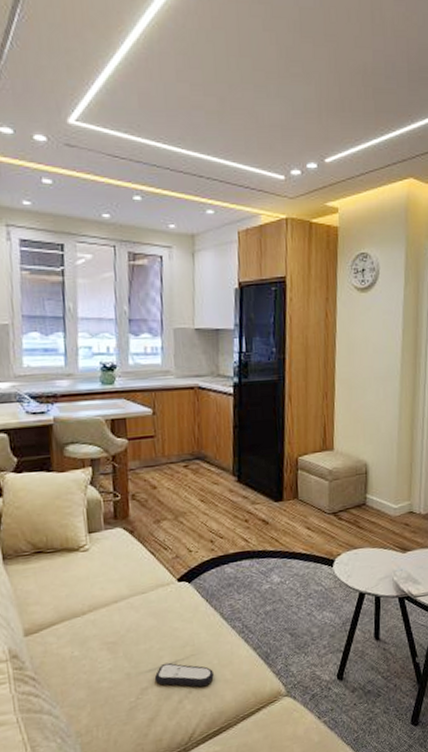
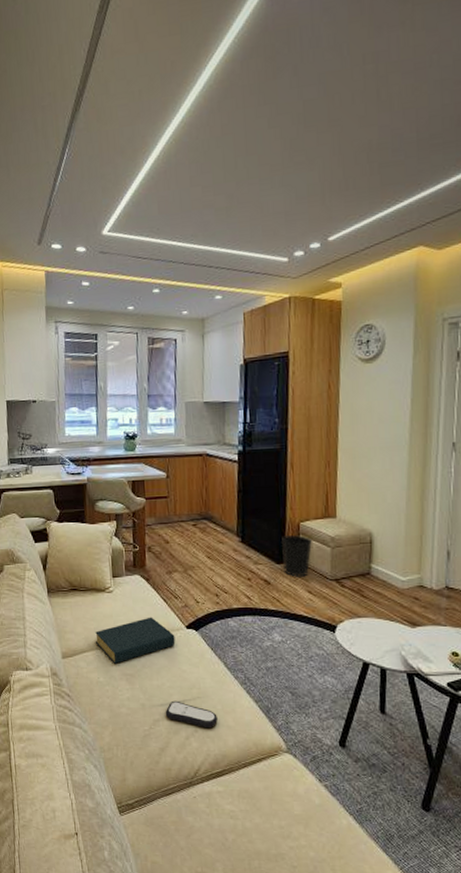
hardback book: none [67,573,166,633] -> present [95,617,176,664]
wastebasket: none [279,470,311,514] -> present [280,535,313,577]

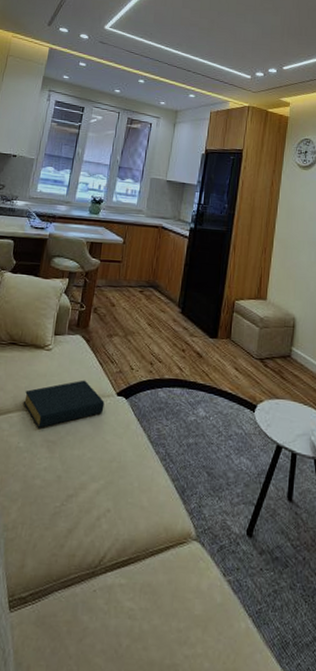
remote control: present [165,700,218,729] -> none [80,474,133,509]
wastebasket: present [280,535,313,577] -> none [215,311,245,354]

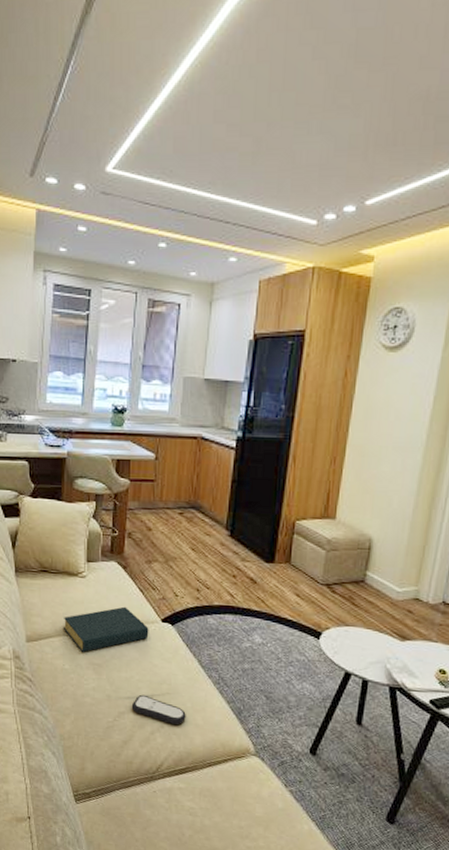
remote control: none [80,474,133,509] -> present [131,694,186,725]

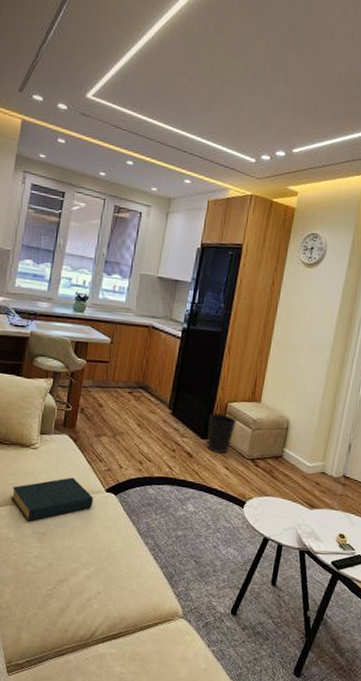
remote control: present [131,694,186,725] -> none [71,562,122,591]
wastebasket: none [272,533,308,579] -> present [206,413,237,454]

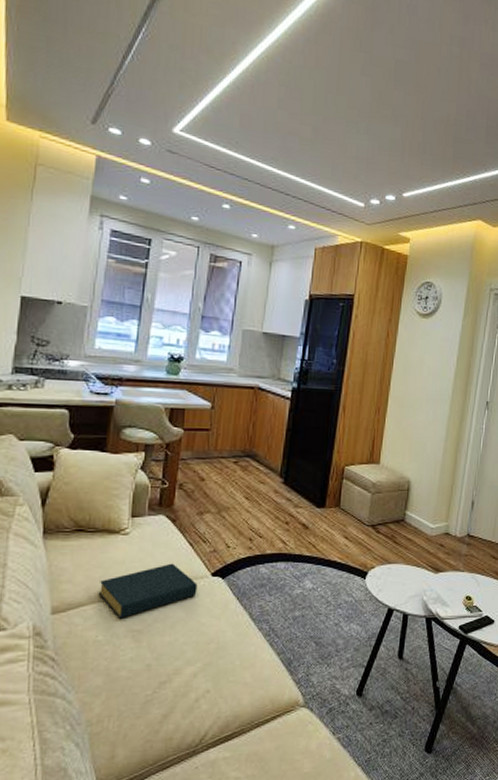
wastebasket: present [206,413,237,454] -> none [323,479,355,522]

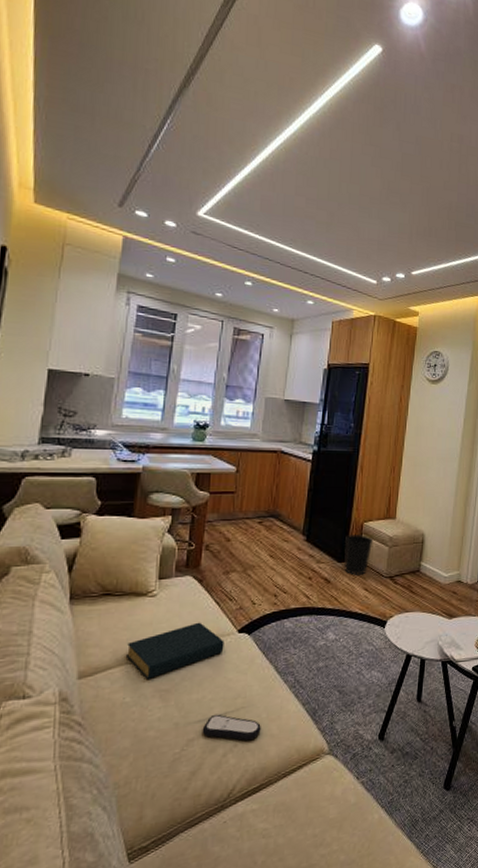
remote control: none [174,658,234,688] -> present [202,714,261,741]
wastebasket: none [323,479,355,522] -> present [344,535,374,575]

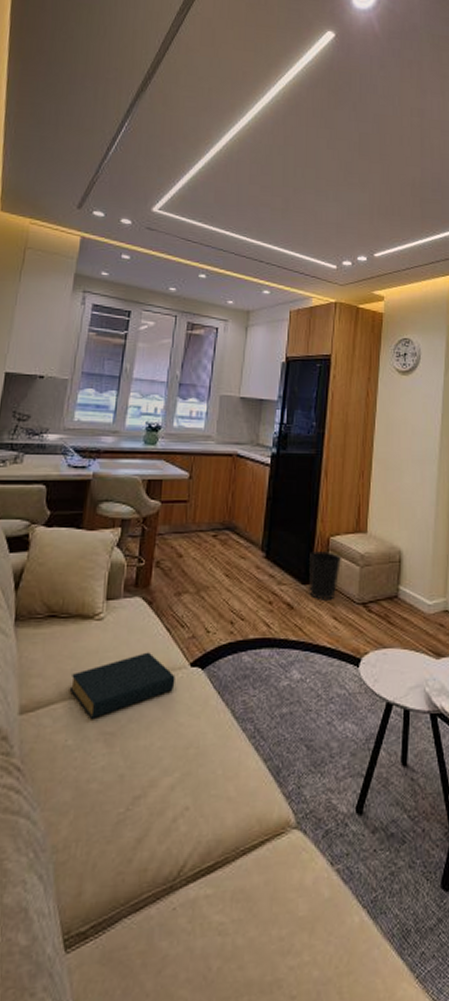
remote control: present [202,714,261,741] -> none [149,766,216,804]

